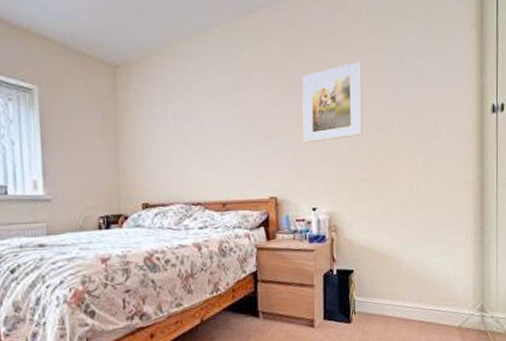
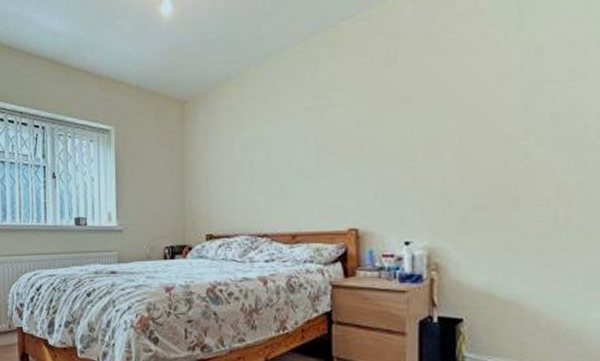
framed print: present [302,62,362,143] -> none [393,64,477,166]

